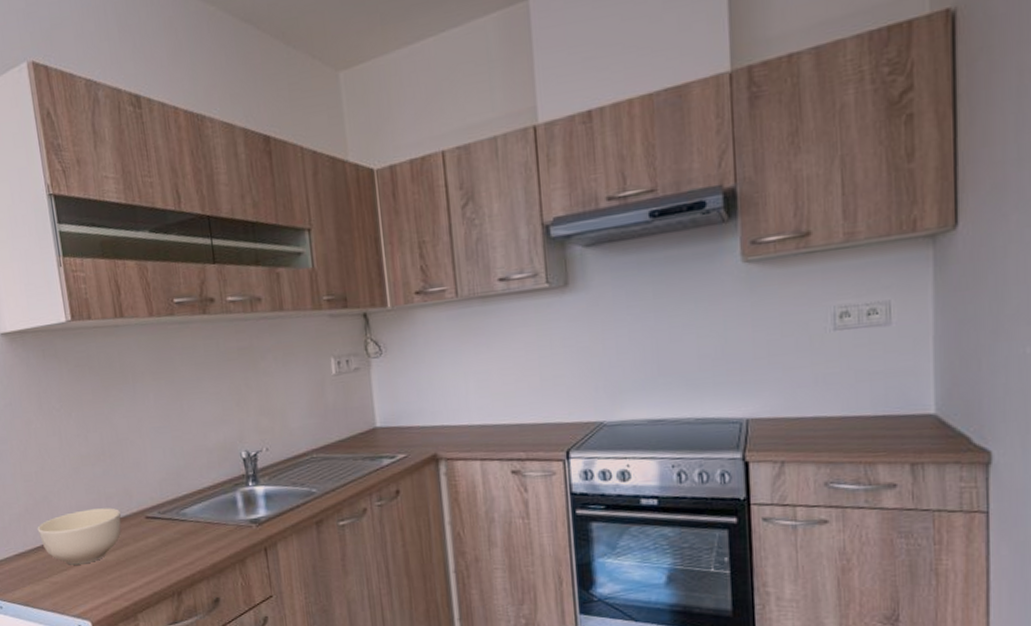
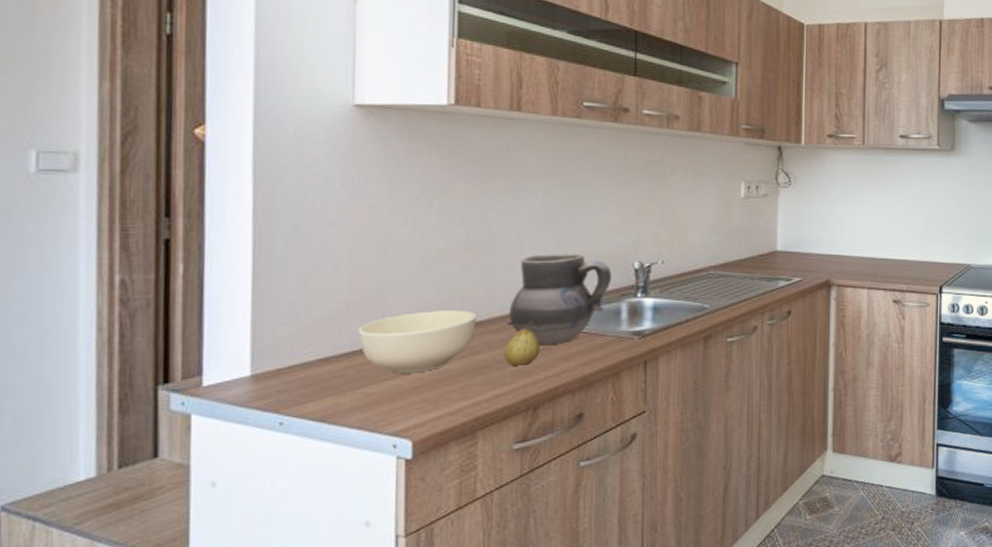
ceramic jug: none [144,448,224,535] -> present [508,254,612,344]
fruit: none [146,516,175,556] -> present [504,323,540,366]

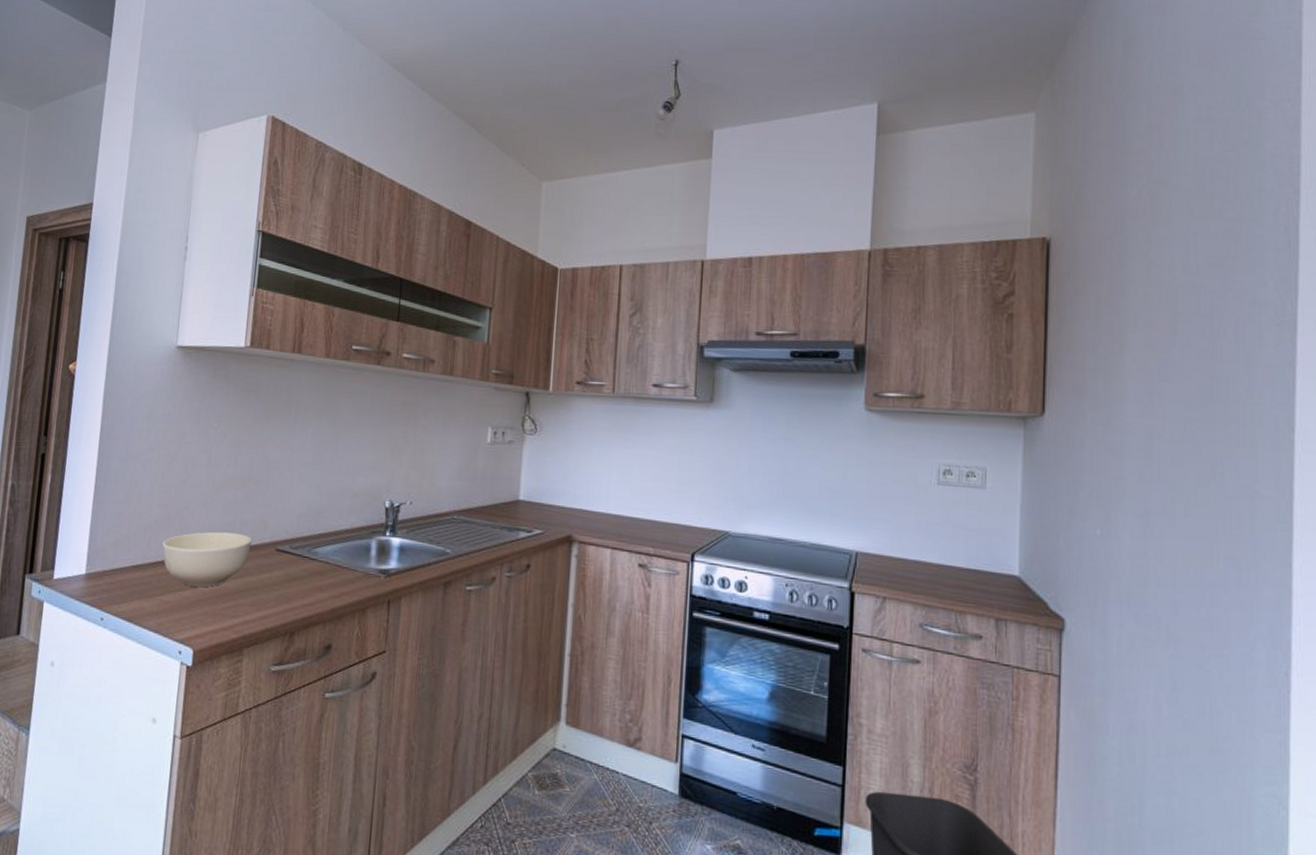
fruit: present [504,323,540,366] -> none [270,551,300,591]
ceramic jug: present [508,254,612,344] -> none [276,486,366,574]

